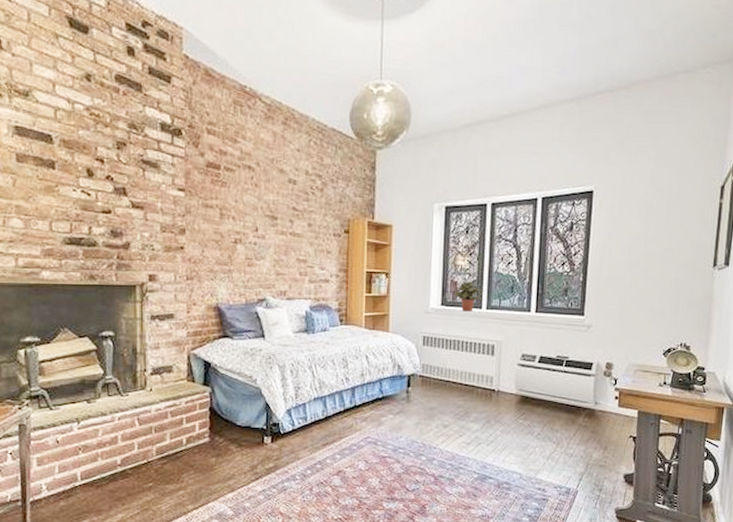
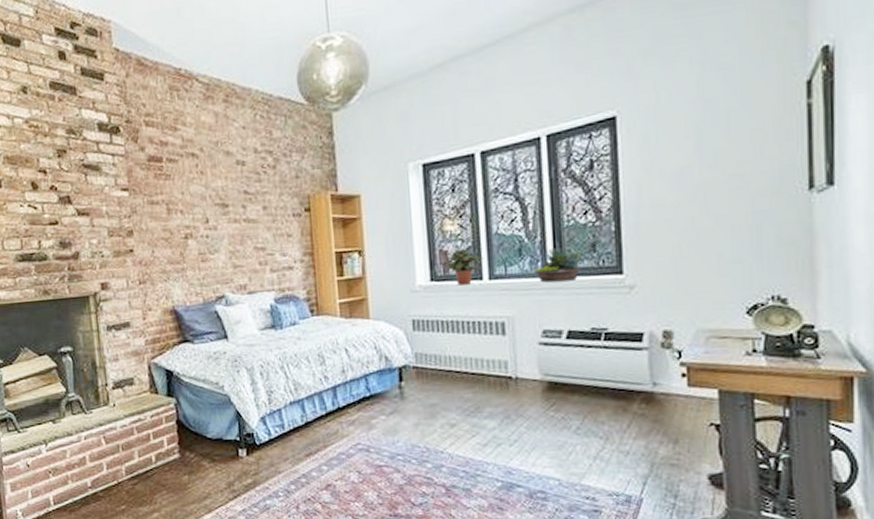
succulent planter: none [521,288,556,318] -> present [534,247,581,283]

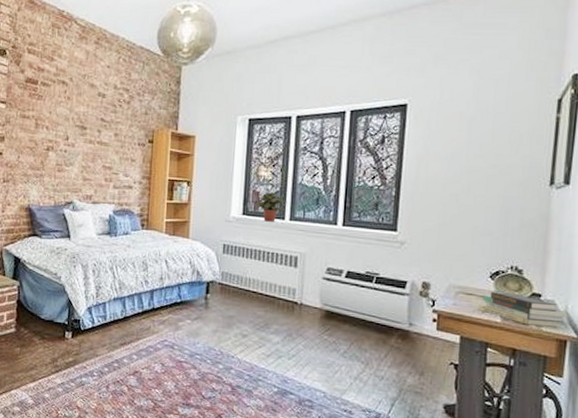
succulent planter: present [534,247,581,283] -> none [326,201,365,232]
books: none [736,328,851,365] -> present [478,291,568,327]

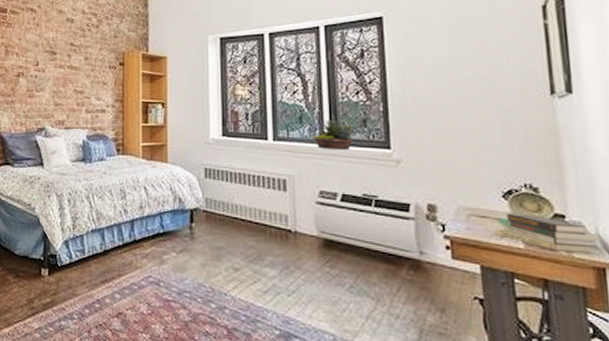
potted plant: present [255,192,287,222] -> none [235,112,269,143]
succulent planter: none [326,201,365,232] -> present [312,119,354,151]

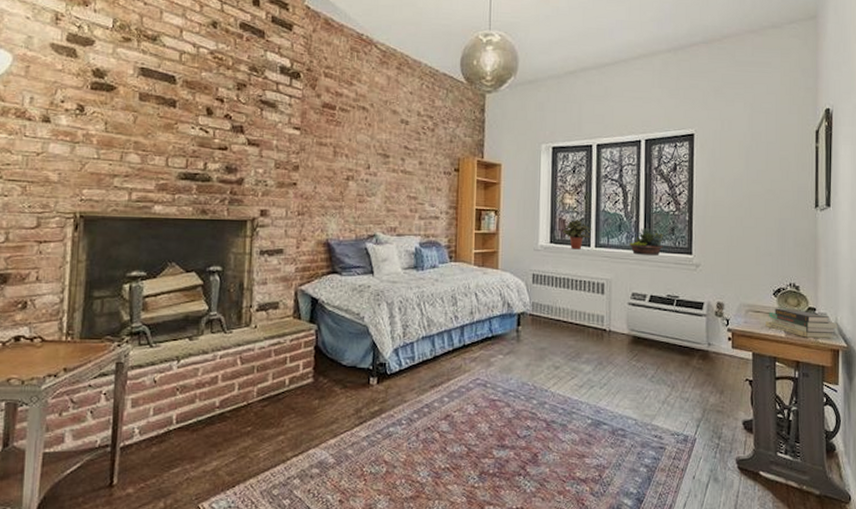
potted plant: none [235,112,269,143] -> present [562,220,592,249]

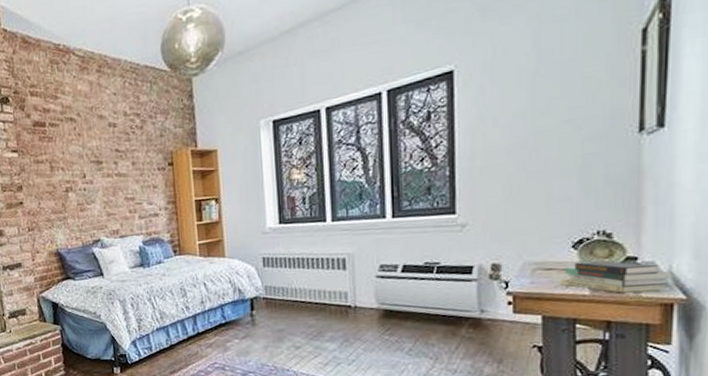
potted plant: present [562,220,592,249] -> none [292,194,327,227]
succulent planter: present [629,227,663,256] -> none [373,191,417,224]

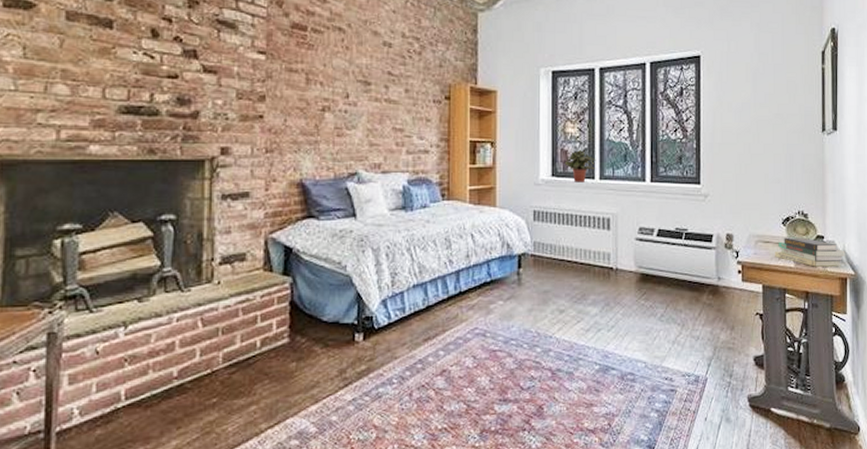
potted plant: none [292,194,327,227] -> present [564,150,596,182]

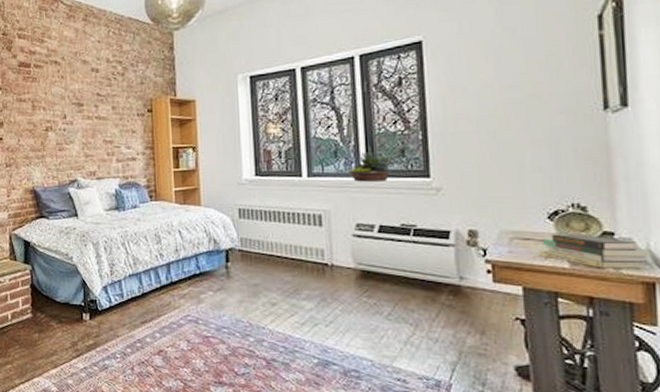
potted plant: present [564,150,596,182] -> none [268,149,303,181]
succulent planter: none [635,156,671,188] -> present [348,151,392,183]

